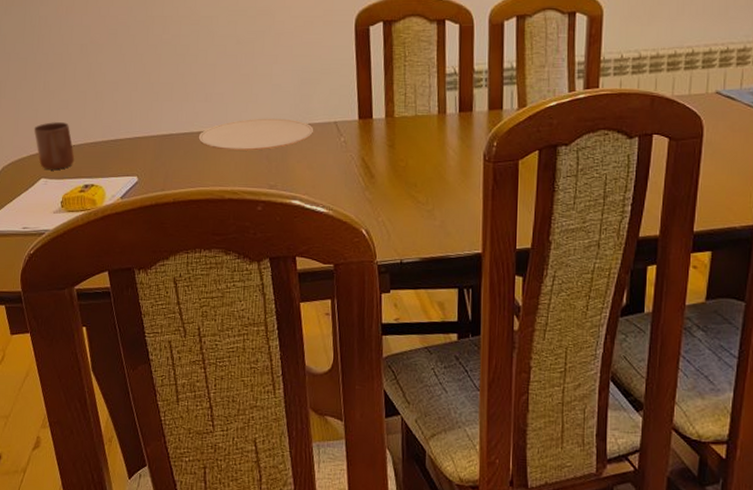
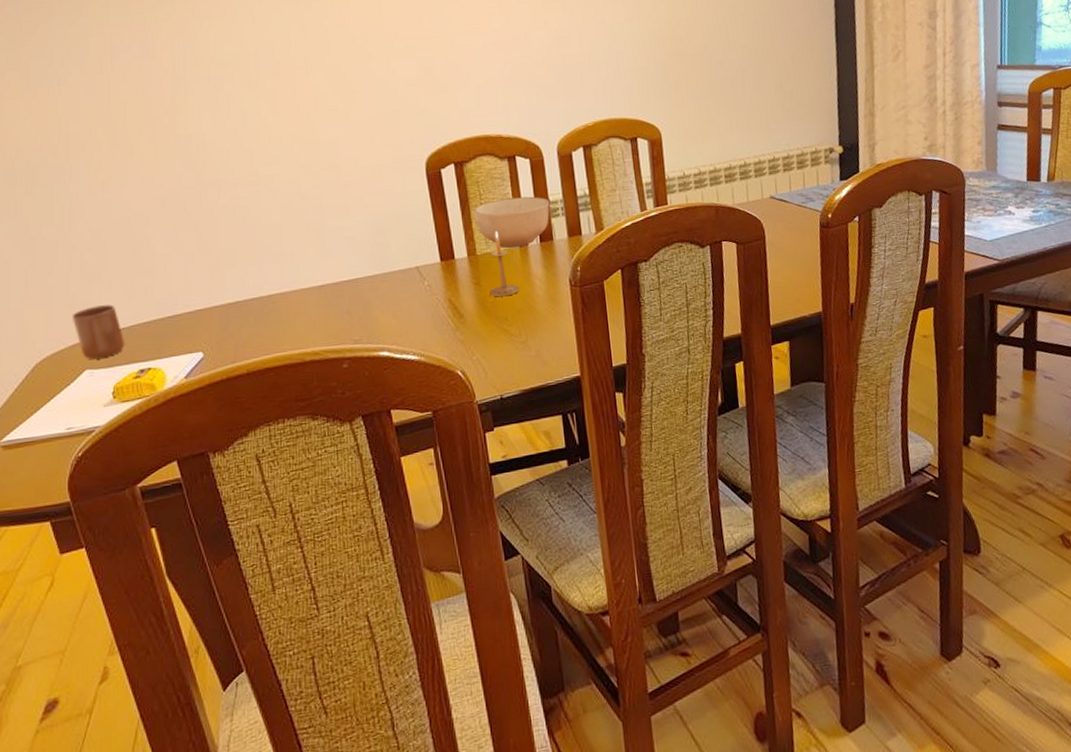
plate: present [198,118,313,151] -> none [269,269,394,311]
bowl: none [396,63,474,114] -> present [473,196,550,248]
candlestick: none [402,96,433,163] -> present [489,231,520,297]

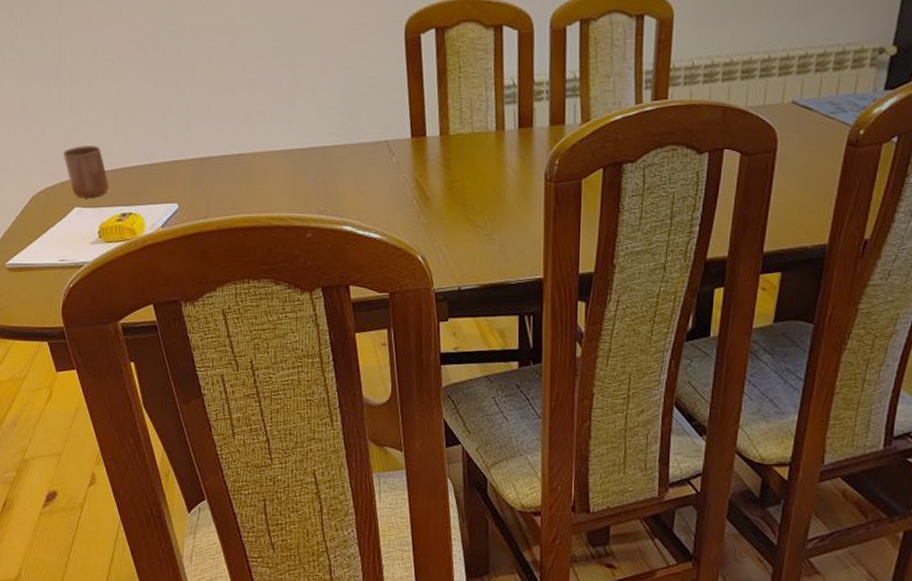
bowl: present [473,196,550,248] -> none [450,74,534,130]
candlestick: present [489,231,520,297] -> none [458,111,491,184]

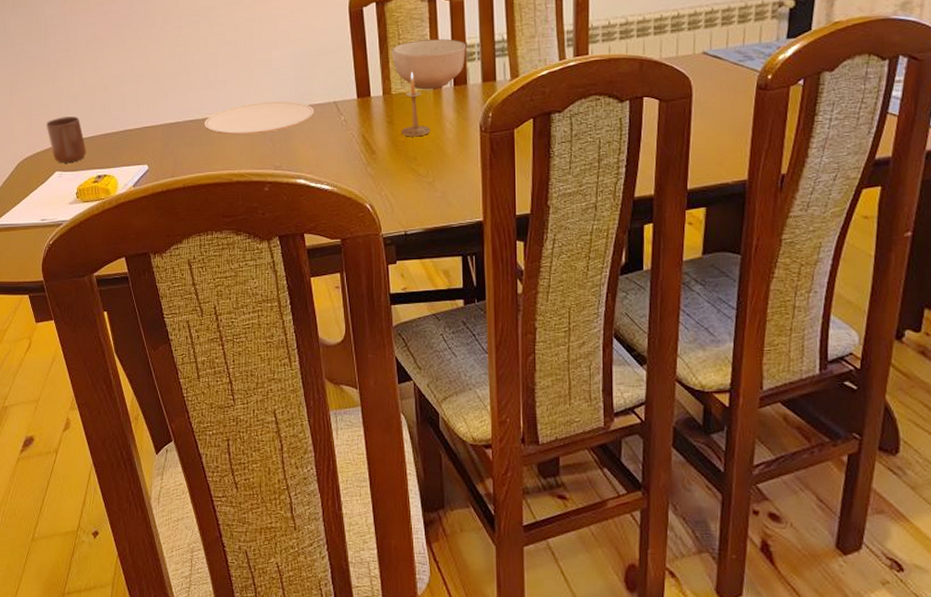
plate: none [240,138,363,174] -> present [204,101,314,135]
bowl: none [450,74,534,130] -> present [391,39,467,89]
candlestick: none [458,111,491,184] -> present [401,72,431,137]

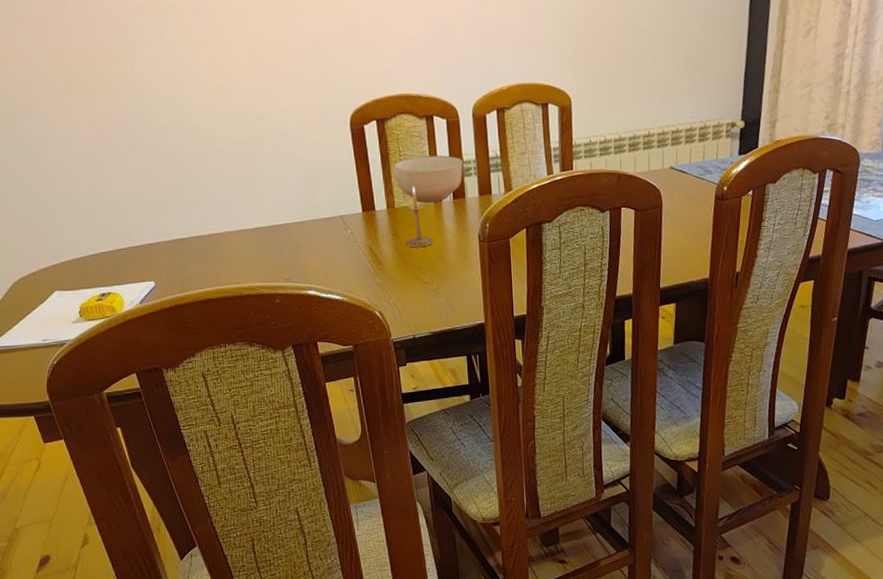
cup: present [46,116,87,162] -> none [40,235,88,282]
plate: present [204,101,314,135] -> none [210,216,321,250]

